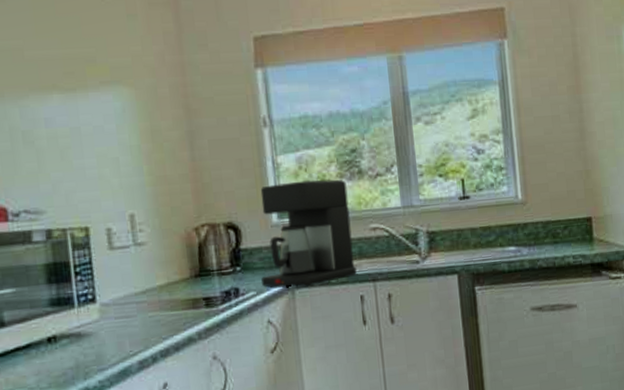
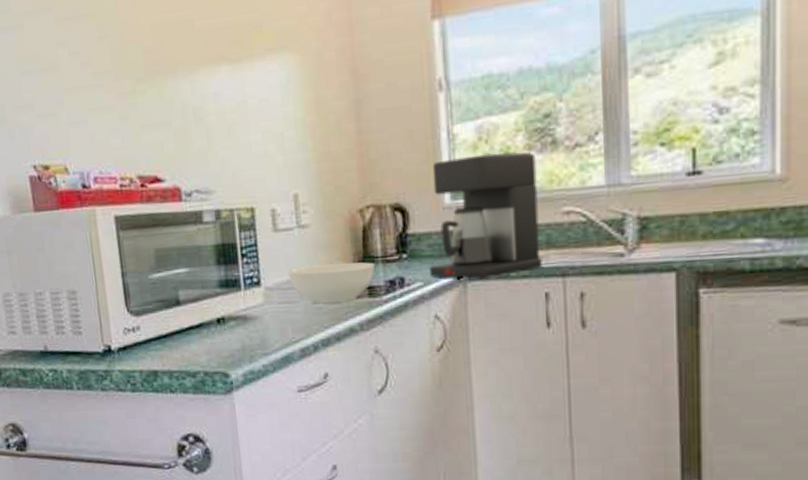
bowl: none [124,275,212,317] -> present [287,262,376,304]

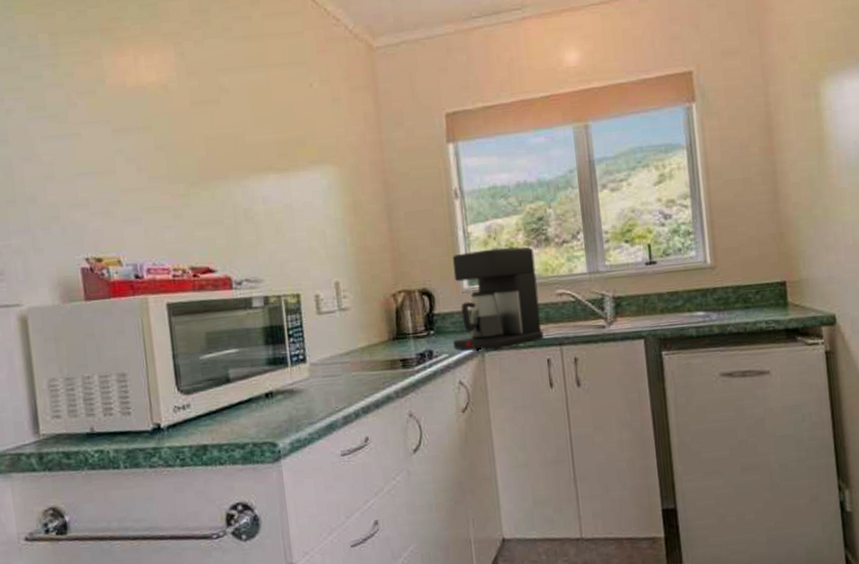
bowl: present [287,262,376,304] -> none [330,338,408,376]

